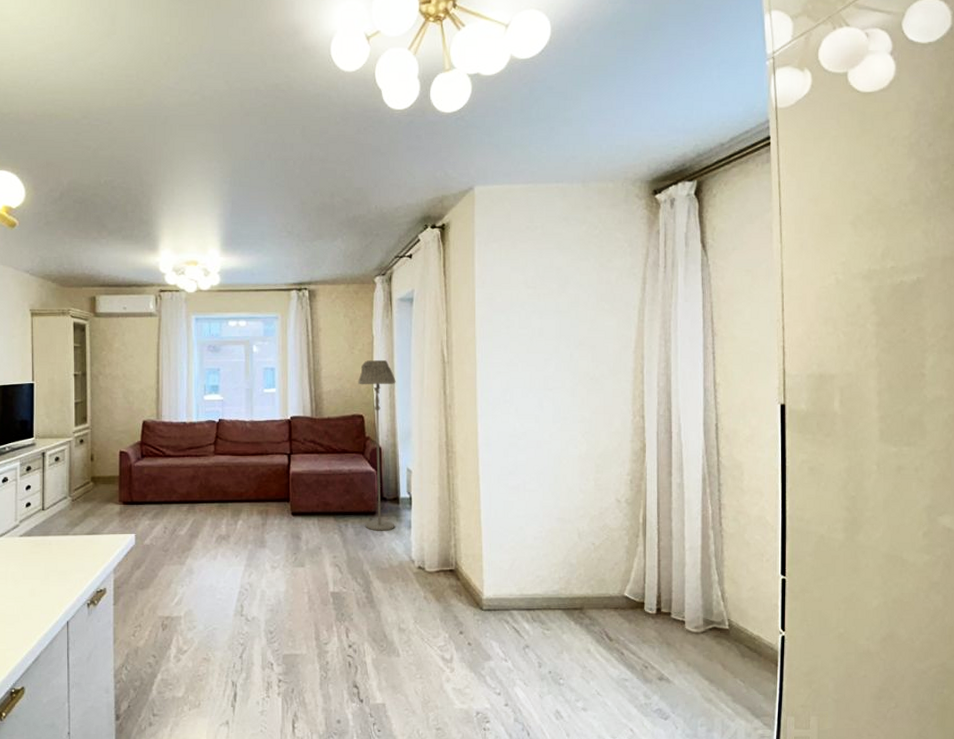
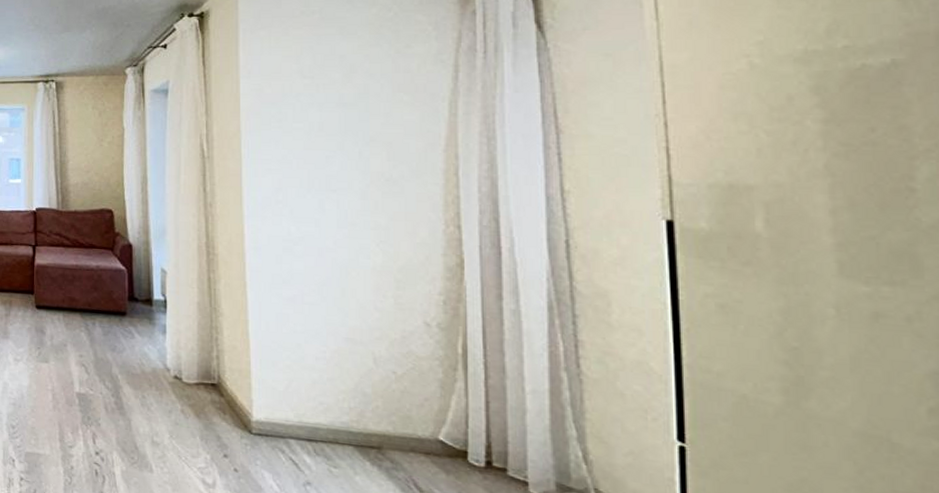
floor lamp: present [358,360,396,531] -> none [107,153,149,334]

